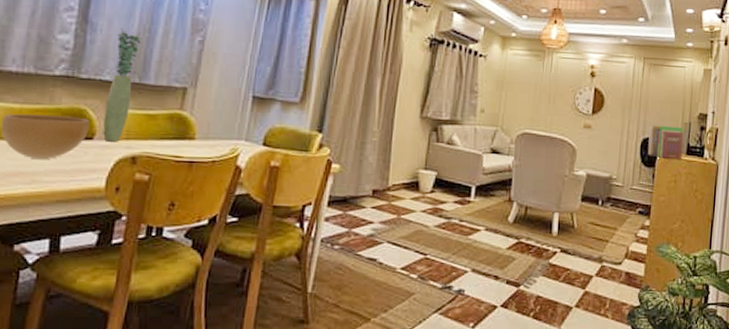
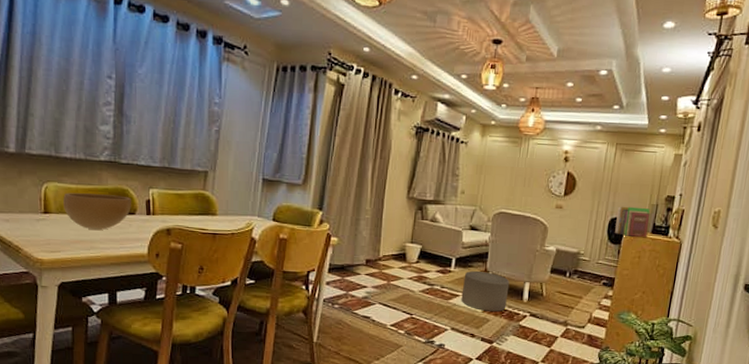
vase: present [103,27,142,142] -> none [142,119,168,217]
pouf: none [482,201,537,249] -> present [461,271,510,312]

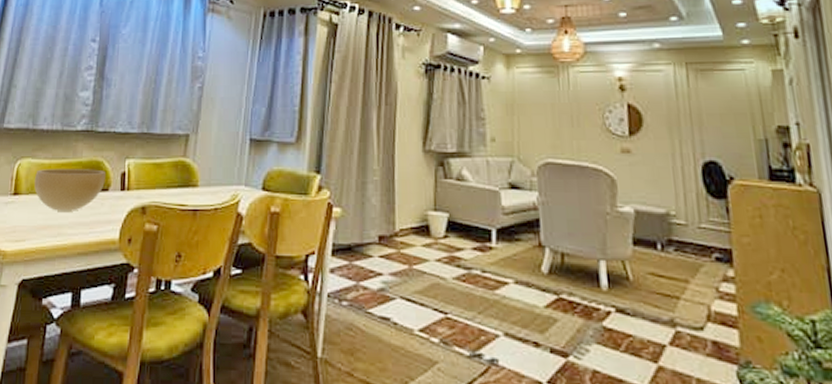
pouf: present [461,271,510,312] -> none [511,247,579,308]
books: present [615,206,651,238] -> none [709,144,765,188]

